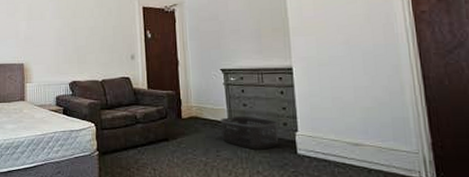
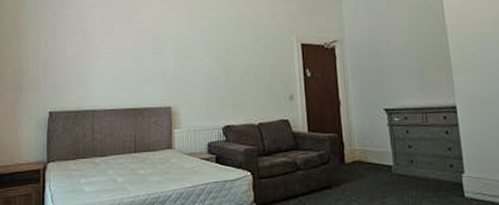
clothes hamper: present [220,116,279,151] -> none [385,158,446,196]

